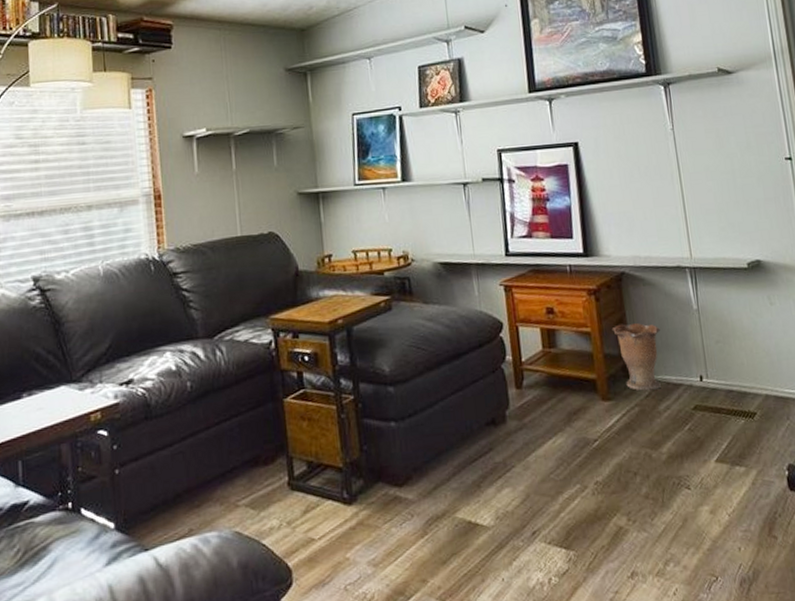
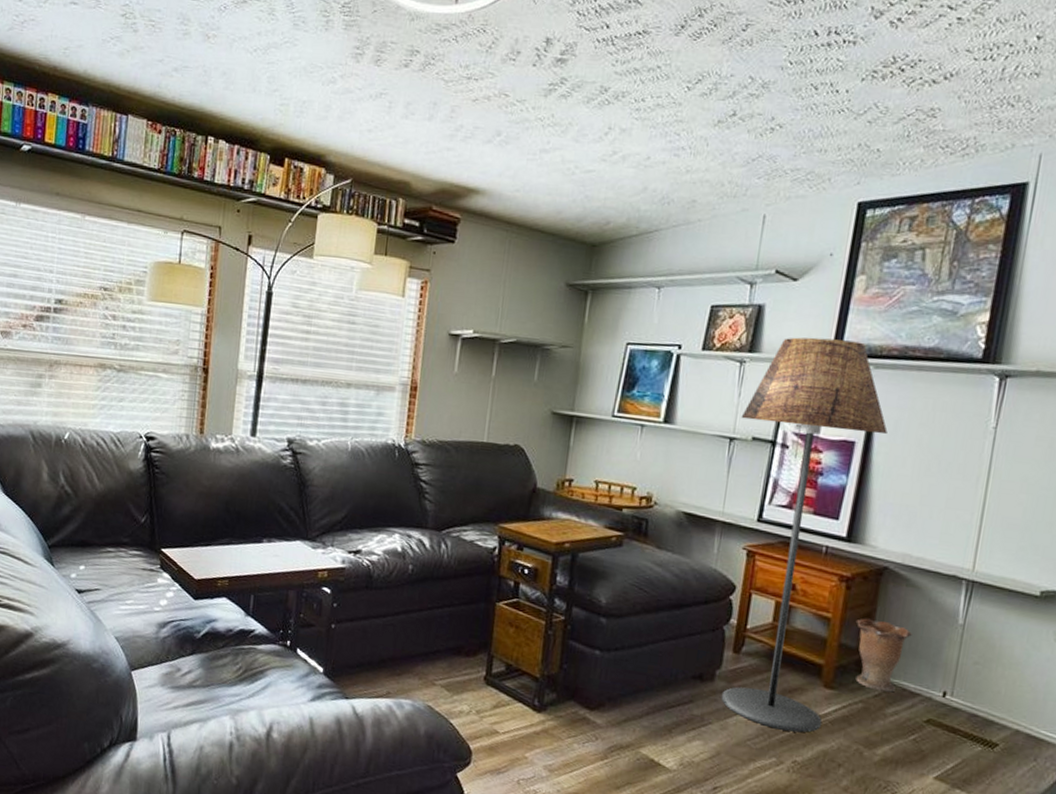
floor lamp: none [467,76,610,455] -> present [721,337,888,733]

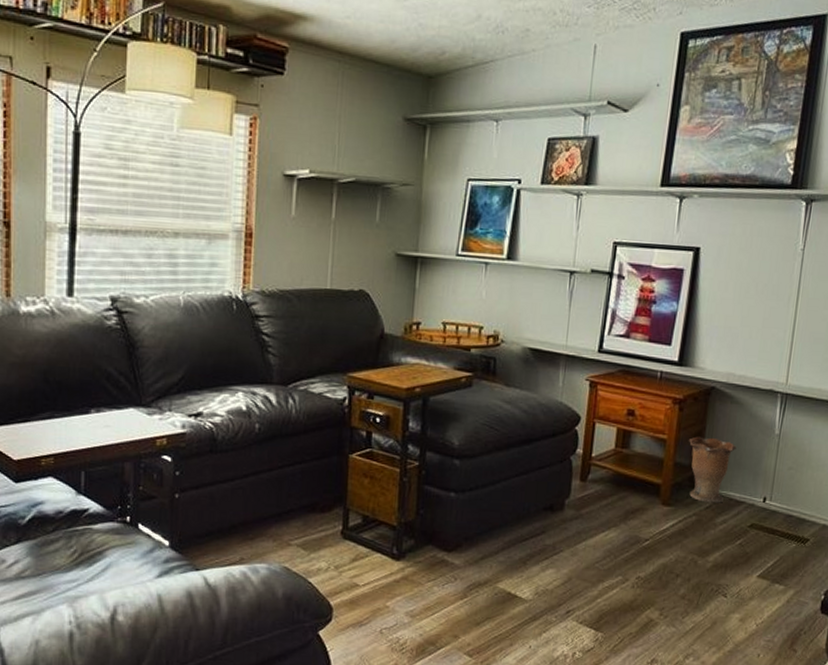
floor lamp: present [721,337,888,733] -> none [570,168,712,550]

